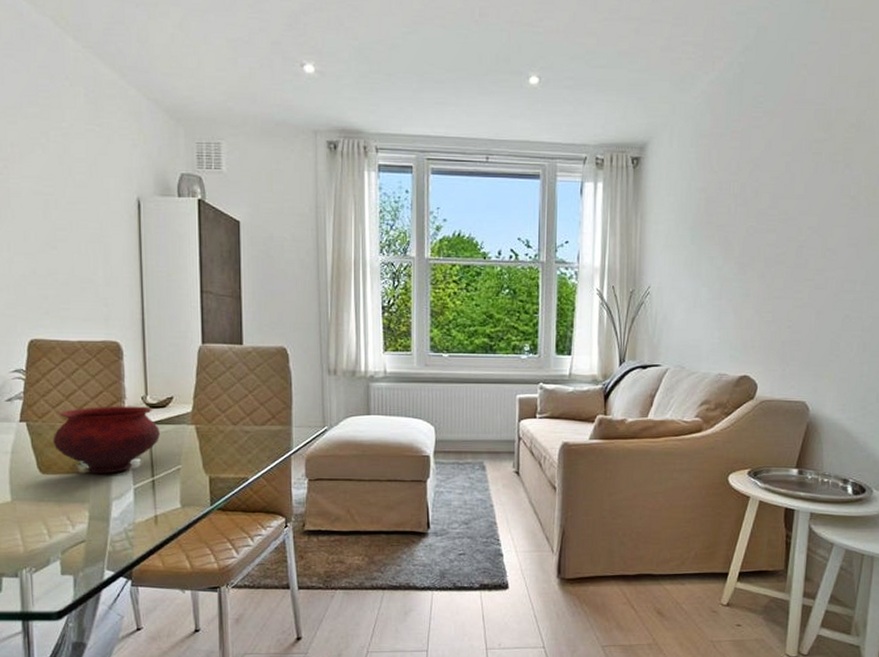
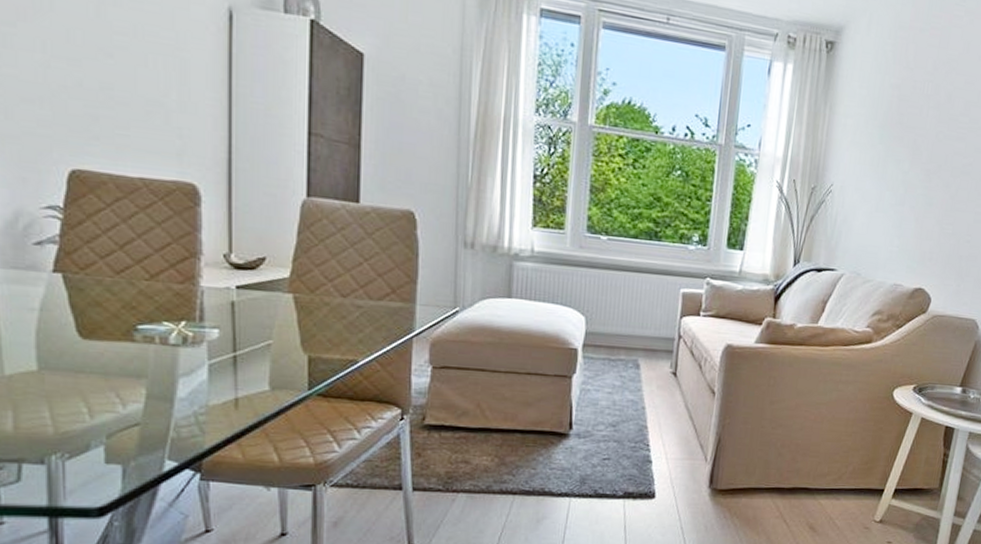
bowl: present [53,406,161,474] -> none [99,261,248,345]

